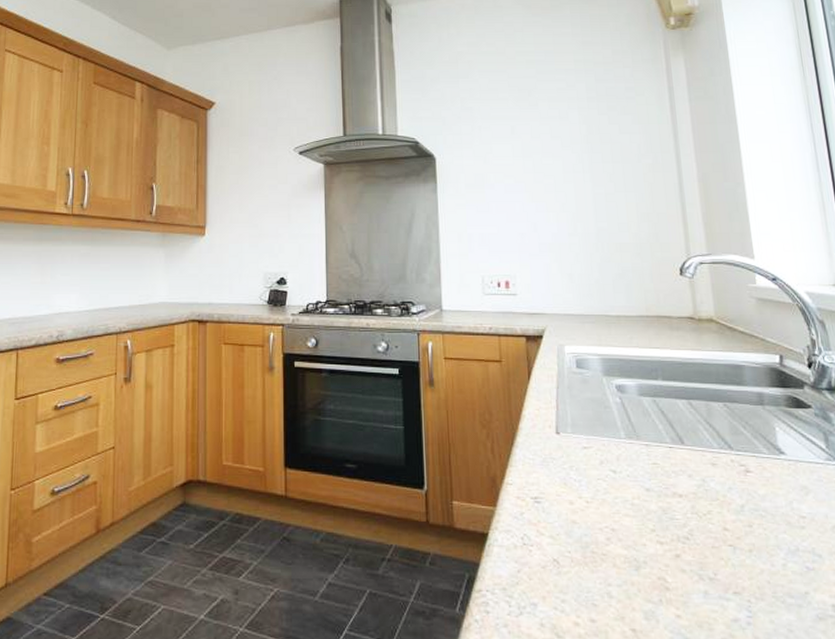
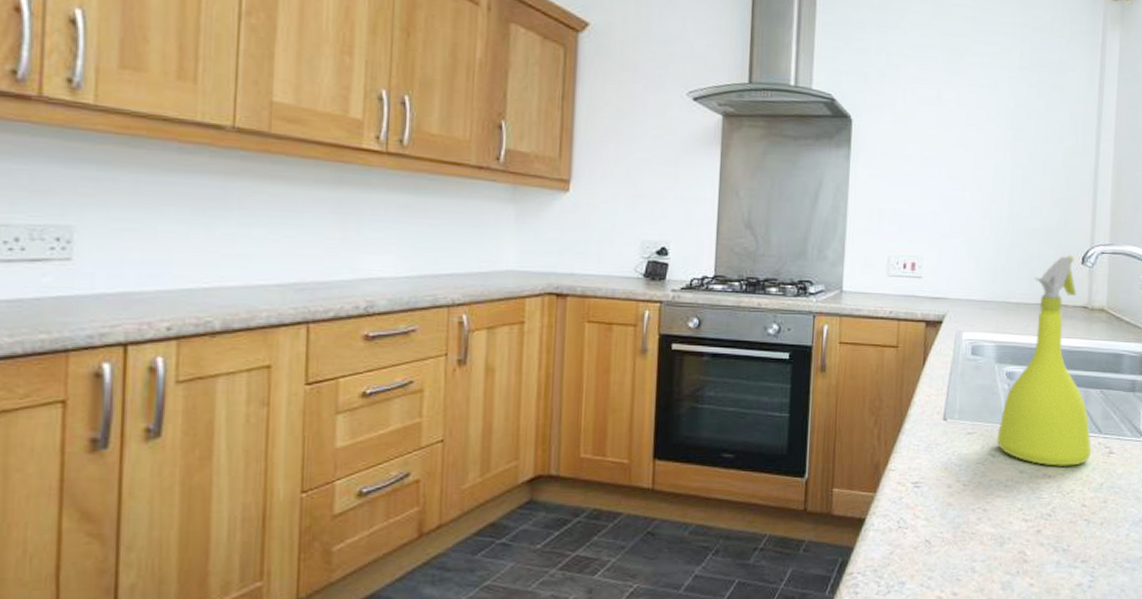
spray bottle: none [615,267,725,486] -> present [996,255,1092,467]

